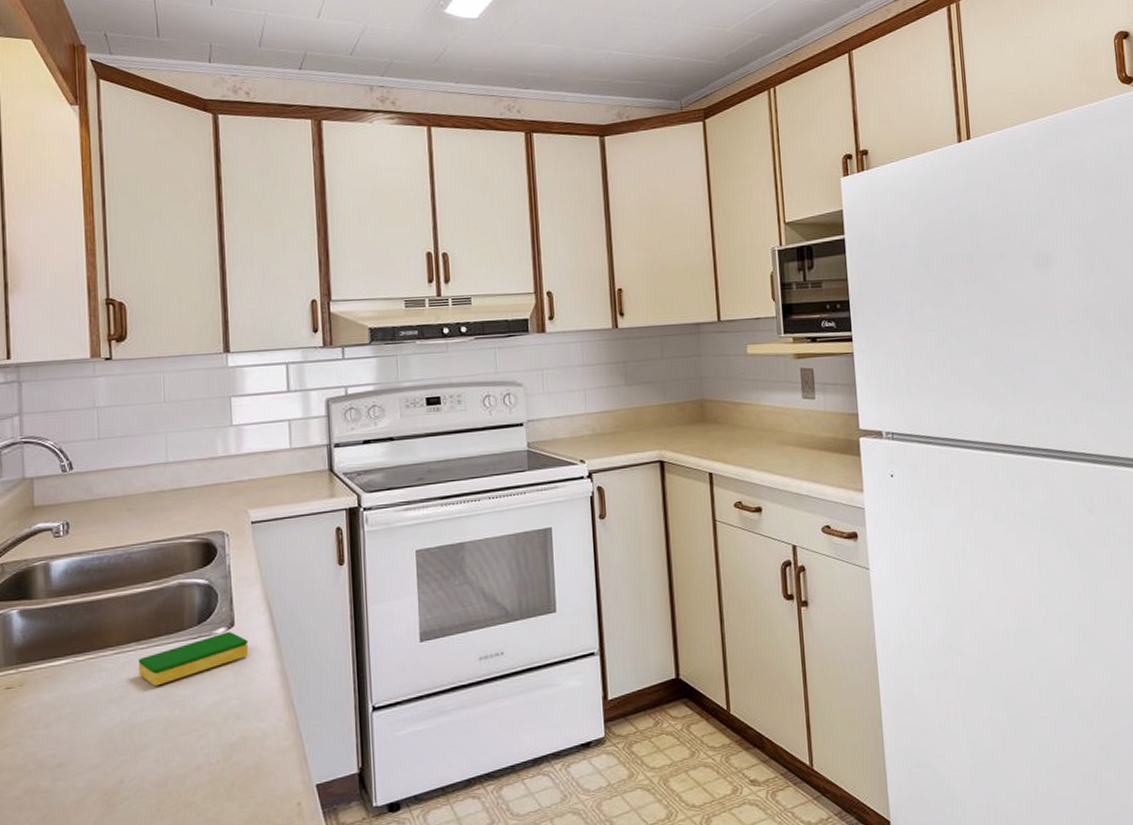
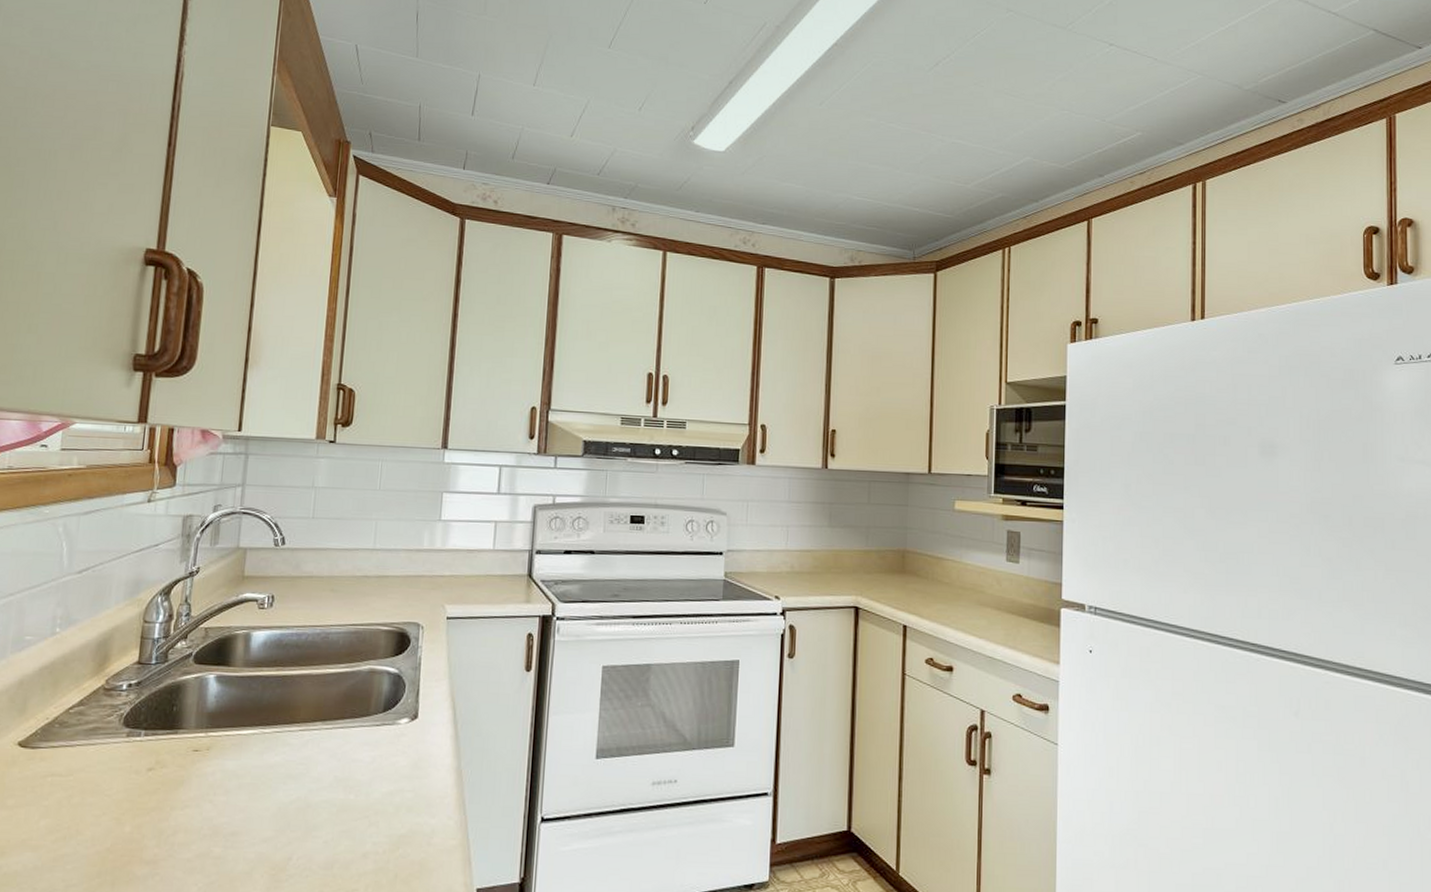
dish sponge: present [138,632,249,686] -> none [320,723,429,768]

